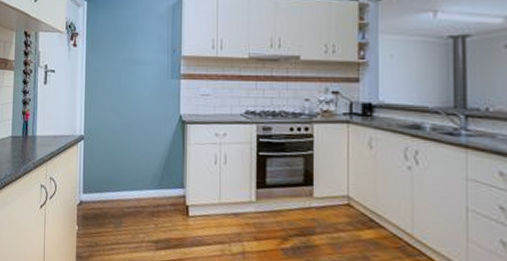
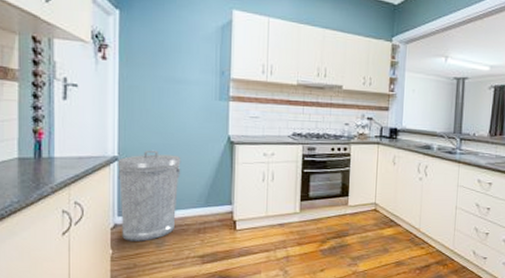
trash can: none [83,129,137,221] -> present [117,150,181,242]

